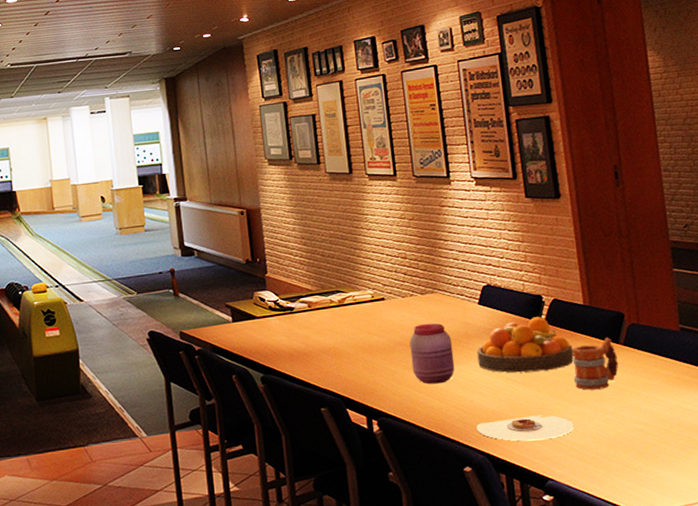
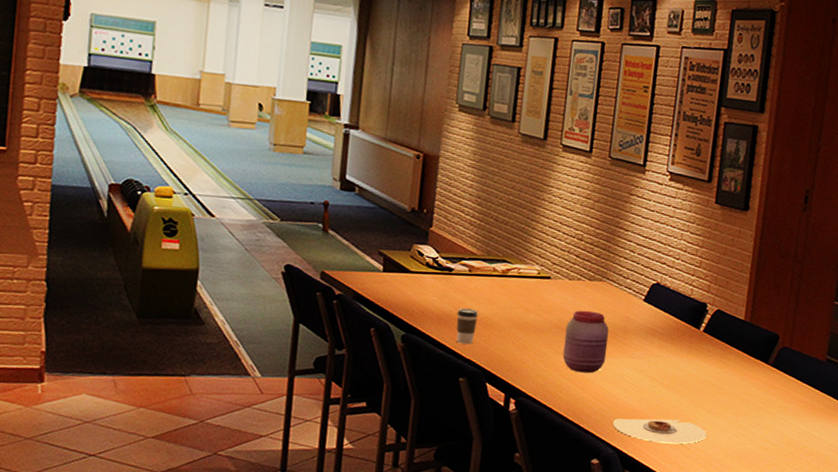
coffee cup: none [306,341,327,376] -> present [456,308,479,345]
fruit bowl: present [476,317,574,373] -> none [629,324,724,379]
mug: present [572,337,619,390] -> none [717,356,763,405]

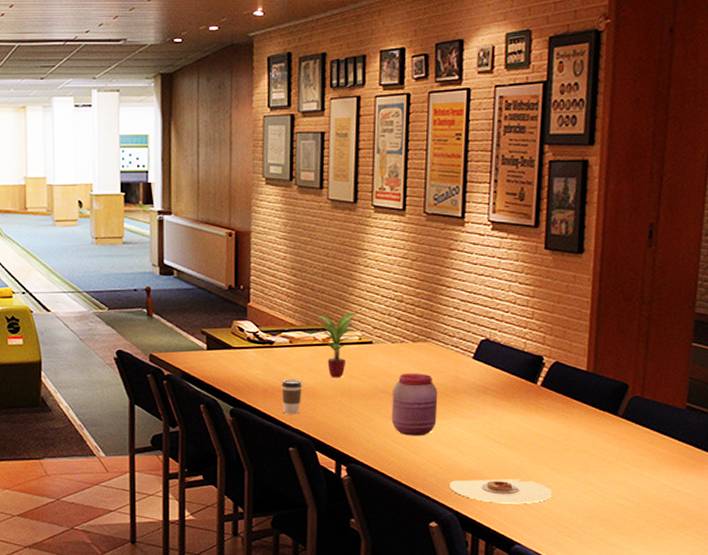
potted plant: none [497,245,538,311] -> present [316,312,358,378]

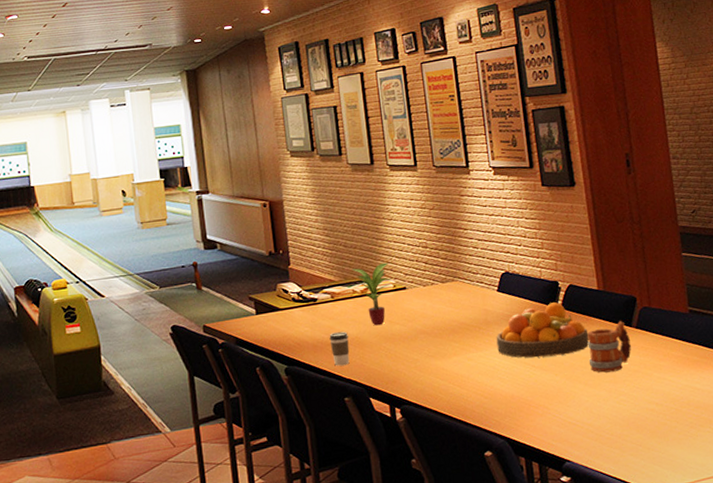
jar: present [391,373,438,436] -> none [431,310,475,372]
plate: present [449,478,553,504] -> none [496,398,590,425]
fruit bowl: none [462,378,567,435] -> present [496,302,590,358]
mug: none [561,408,612,460] -> present [587,321,631,373]

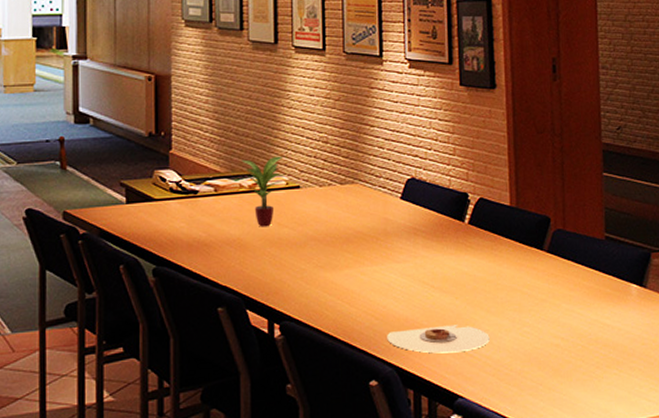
coffee cup: present [329,331,350,366] -> none [207,231,230,270]
fruit bowl: present [496,302,590,358] -> none [394,216,496,277]
plate: none [496,398,590,425] -> present [387,325,490,354]
mug: present [587,321,631,373] -> none [493,243,540,300]

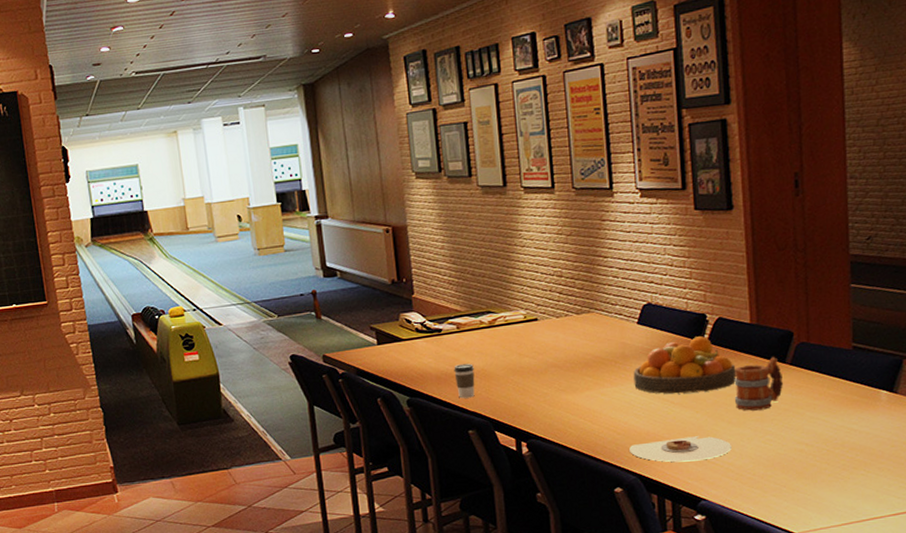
coffee cup: none [207,231,230,270] -> present [454,363,475,399]
potted plant: present [241,156,285,227] -> none [479,292,523,358]
fruit bowl: none [394,216,496,277] -> present [633,336,737,394]
mug: none [493,243,540,300] -> present [734,357,783,411]

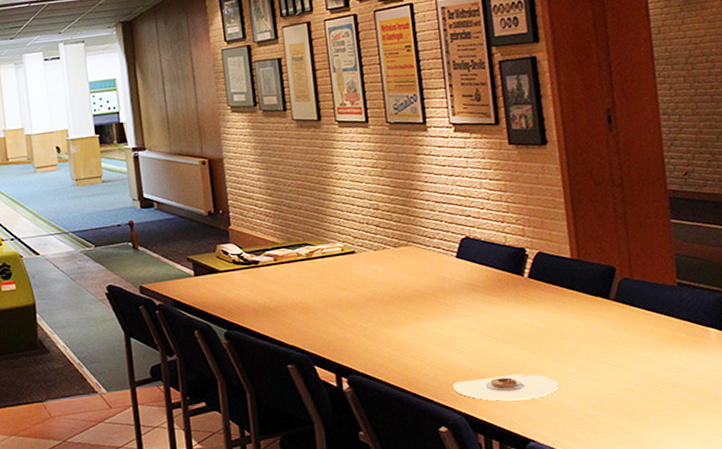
coffee cup: present [454,363,475,399] -> none [271,296,293,332]
fruit bowl: present [633,336,737,394] -> none [454,271,560,330]
mug: present [734,357,783,411] -> none [557,293,608,348]

